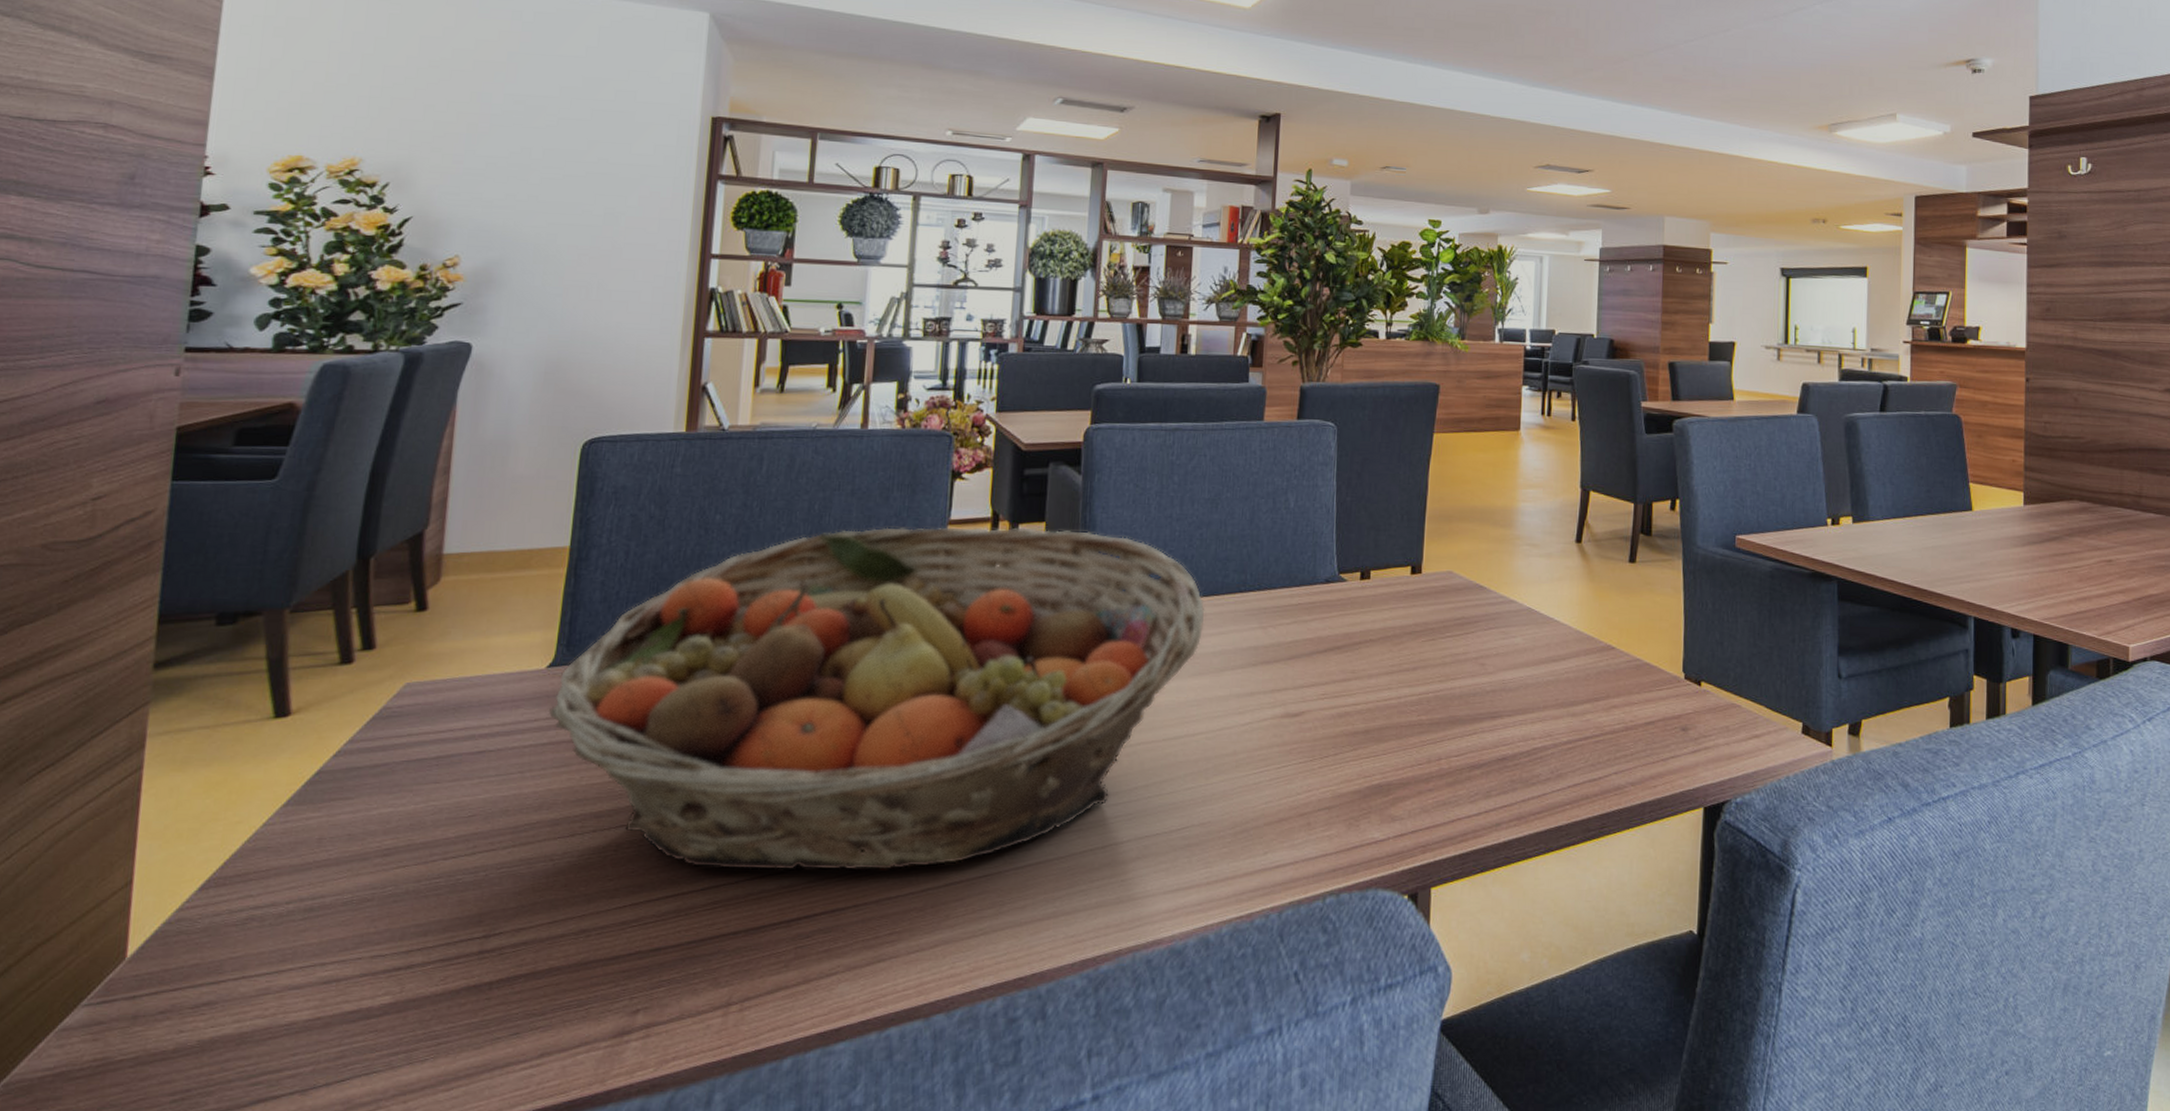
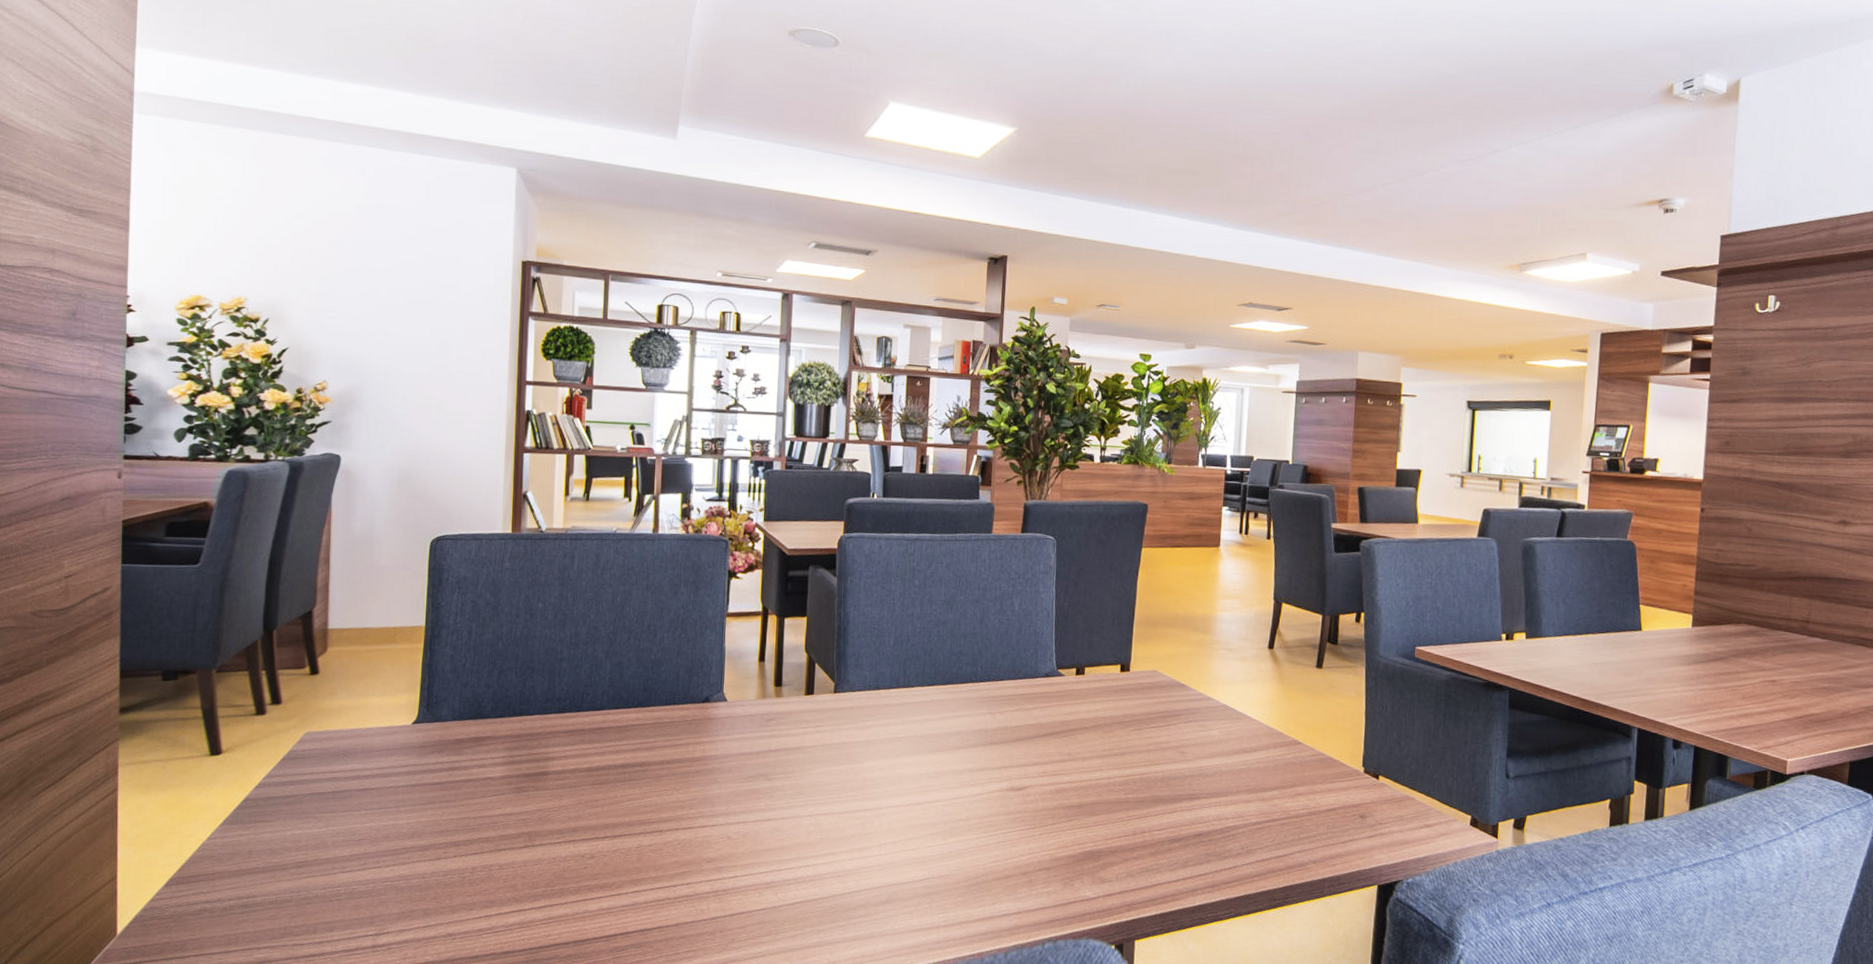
fruit basket: present [548,527,1205,871] -> none [415,617,942,900]

